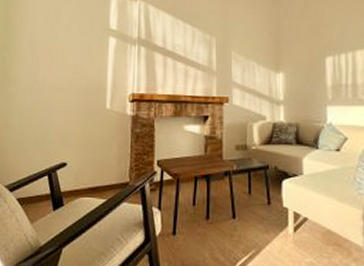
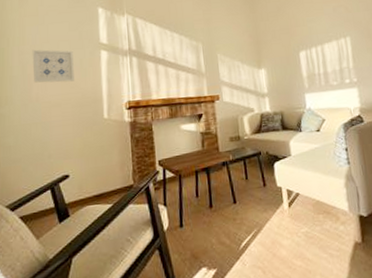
wall art: none [41,30,82,67] -> present [32,49,74,83]

